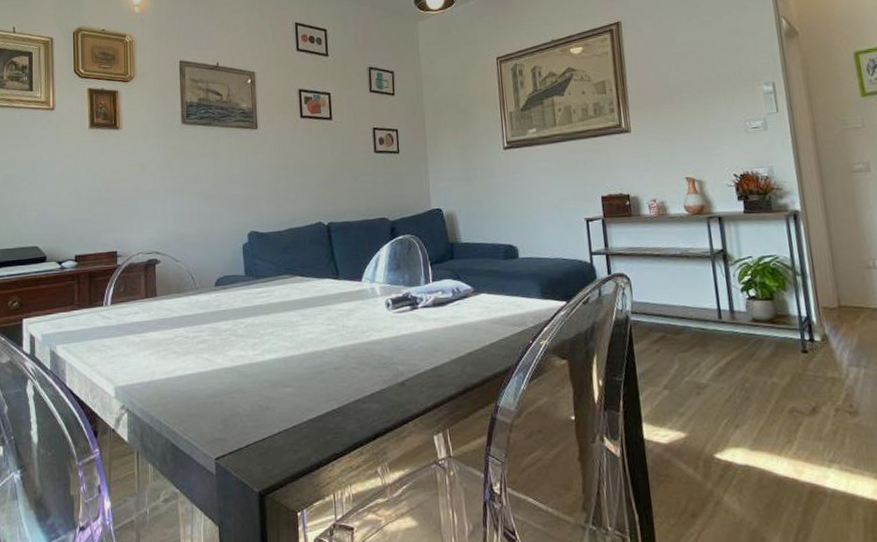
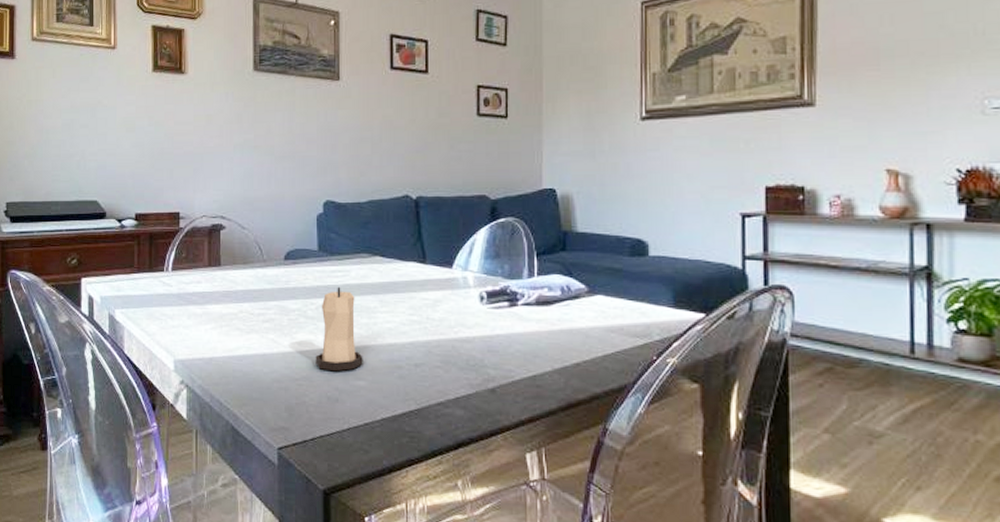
candle: none [246,305,290,382] -> present [315,286,363,372]

